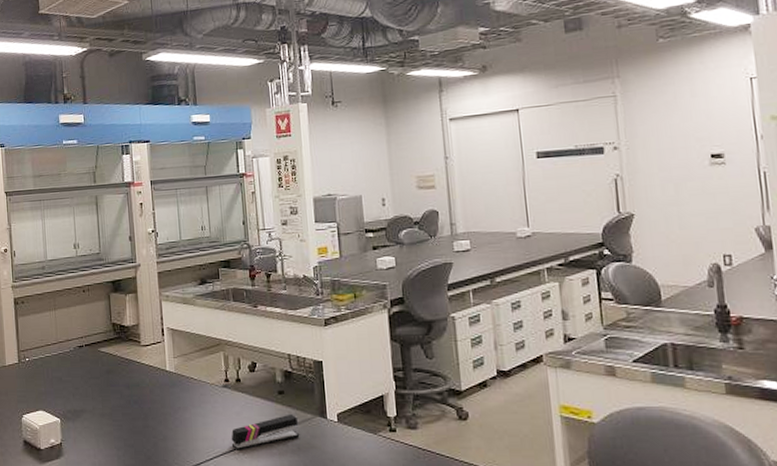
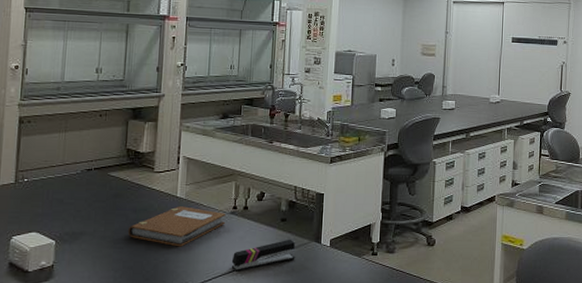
notebook: none [124,380,219,424] -> present [127,206,225,247]

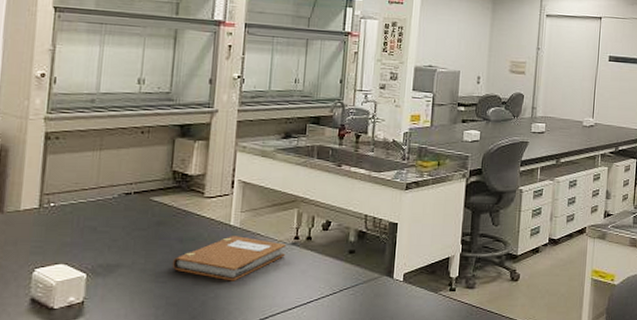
stapler: present [231,239,295,272] -> none [291,273,364,309]

